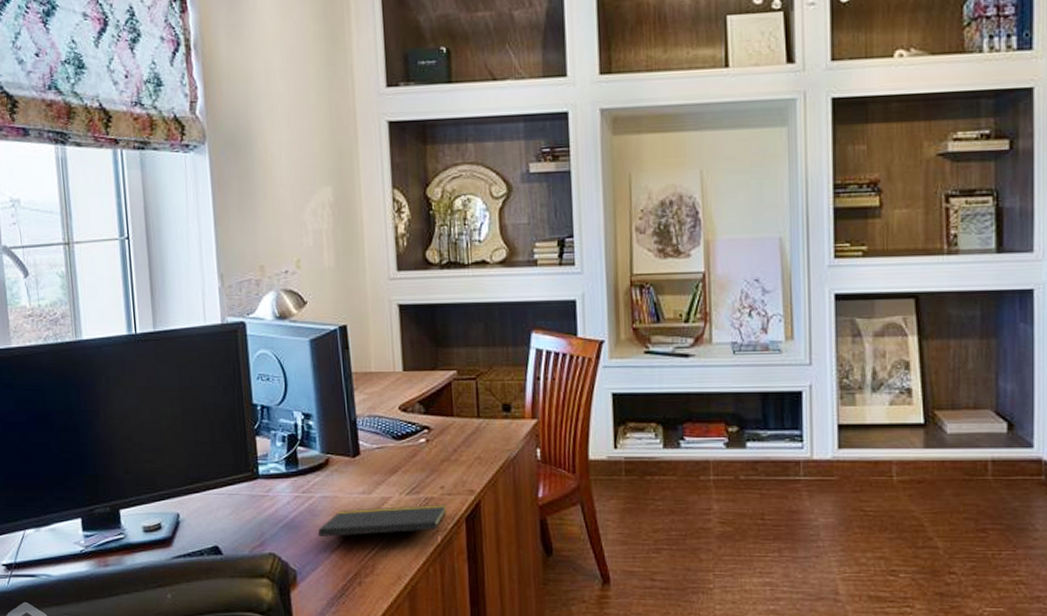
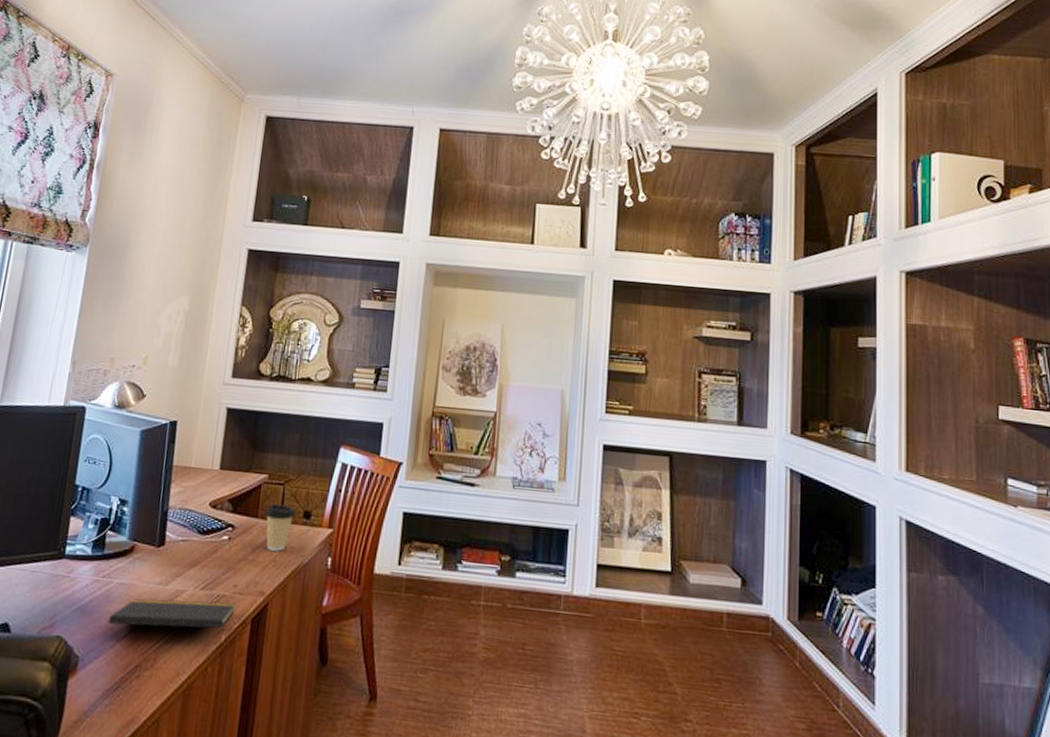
coffee cup: none [460,399,493,448] -> present [265,503,295,551]

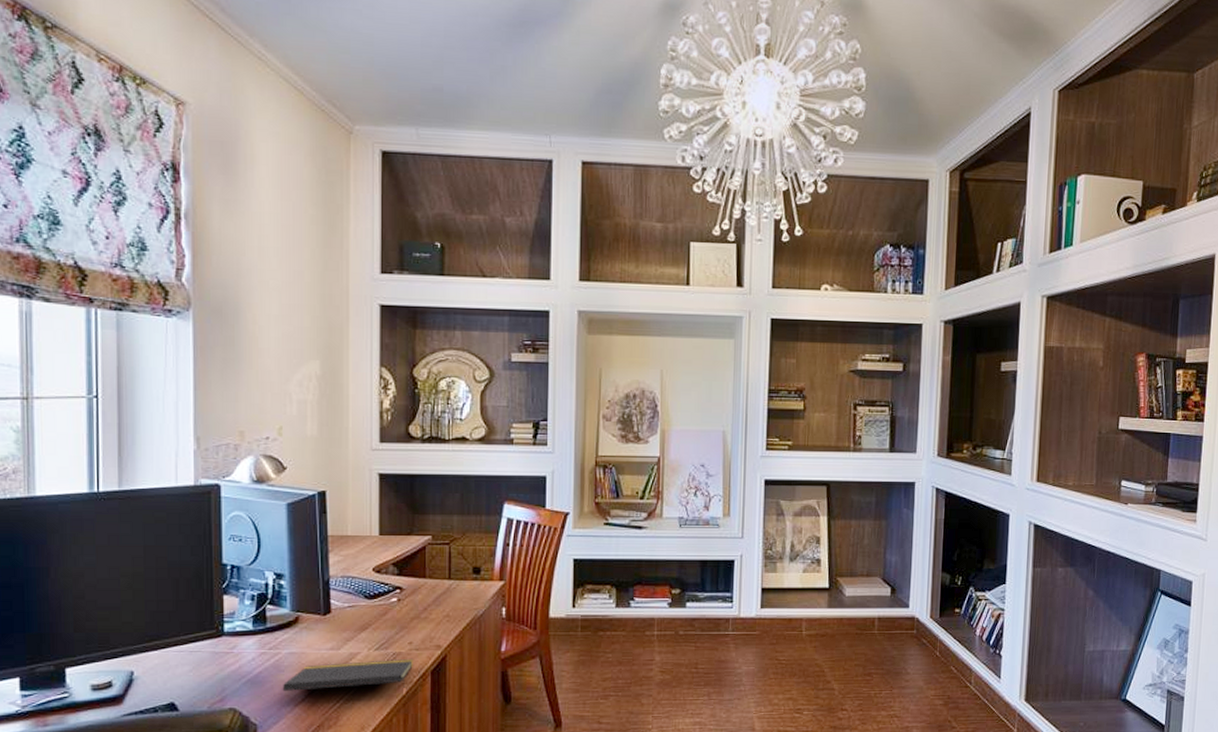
coffee cup: present [265,503,295,551] -> none [433,562,464,607]

